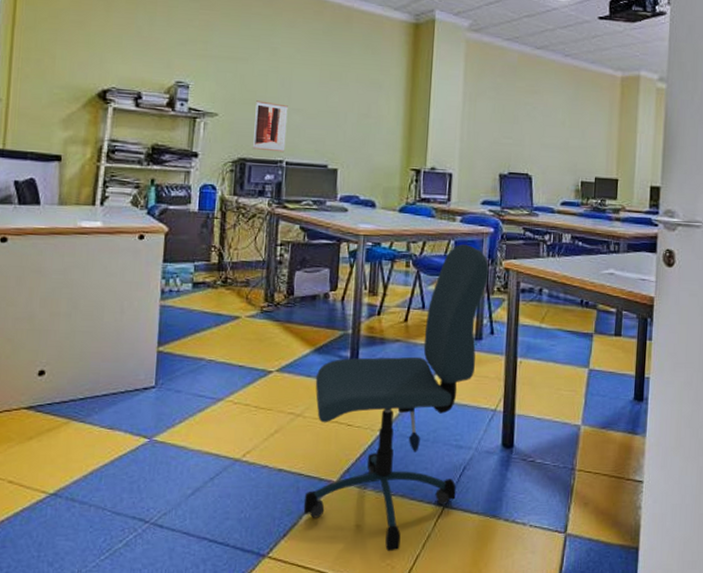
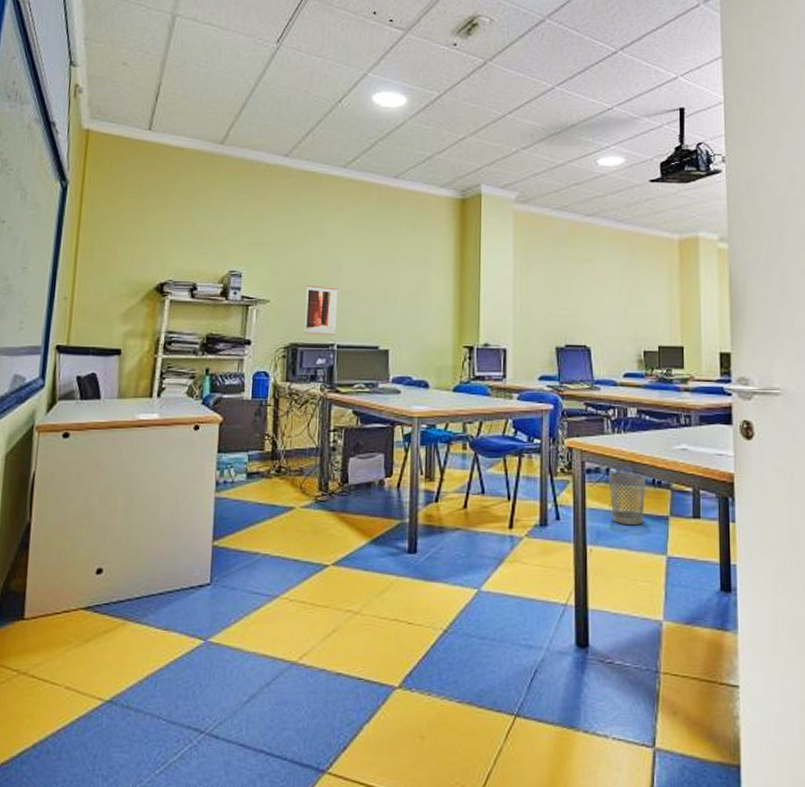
office chair: present [303,243,489,552] -> none [364,422,551,769]
wastebasket: none [541,292,575,341] -> present [608,472,646,526]

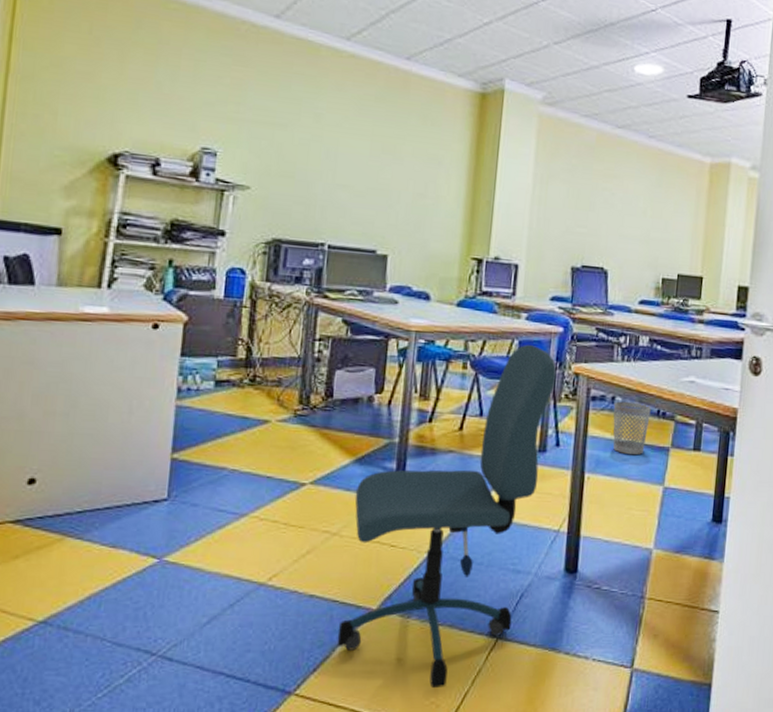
wall art: present [303,285,338,336] -> none [289,173,333,234]
office chair: none [364,422,551,769] -> present [337,344,557,689]

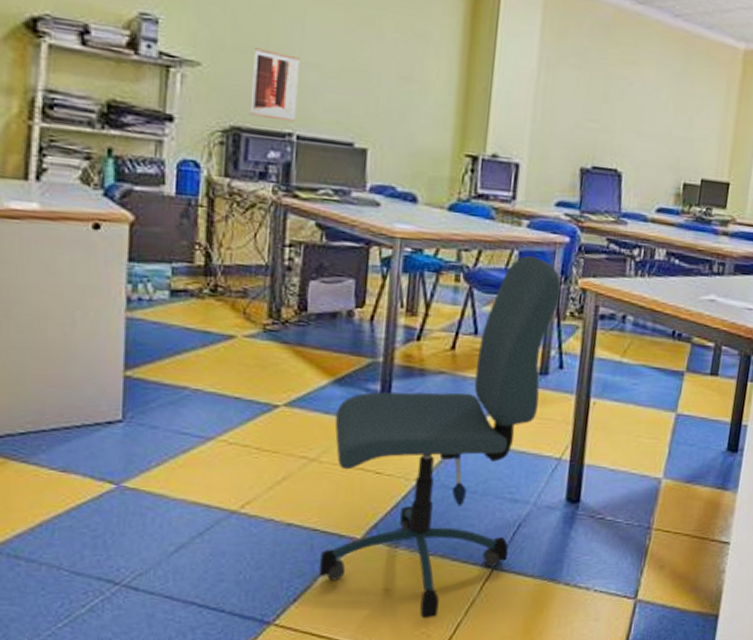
wall art: none [289,173,333,234] -> present [249,48,300,122]
wastebasket: present [613,401,651,455] -> none [622,320,666,380]

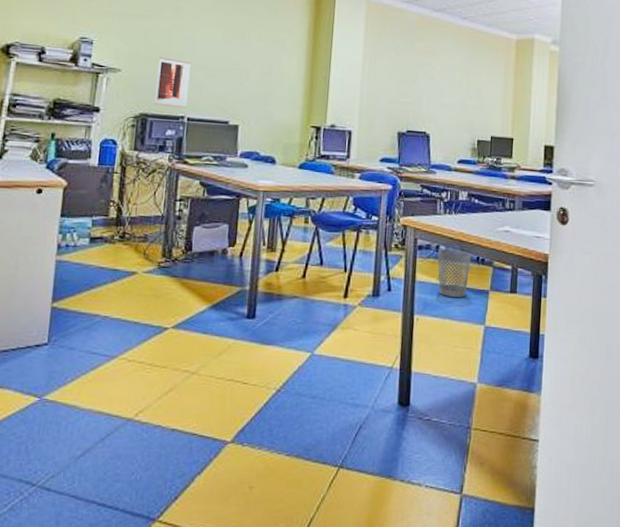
office chair: present [318,255,562,619] -> none [196,200,387,515]
wastebasket: none [622,320,666,380] -> present [438,249,471,298]

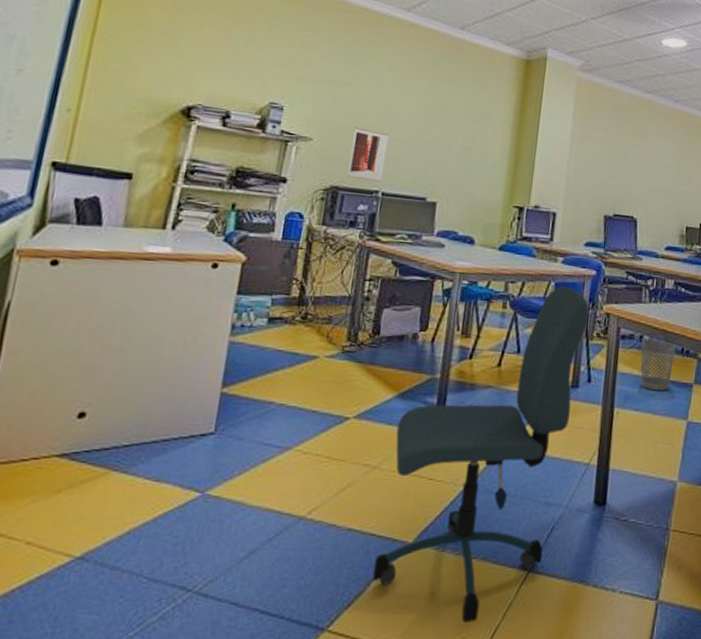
office chair: none [196,200,387,515] -> present [372,285,590,624]

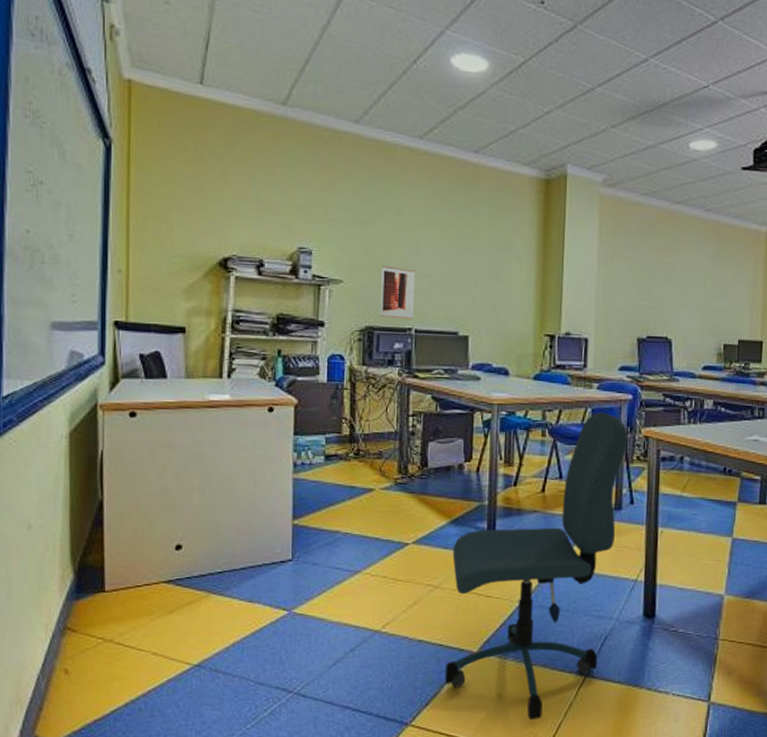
wastebasket: present [640,339,676,391] -> none [682,460,718,510]

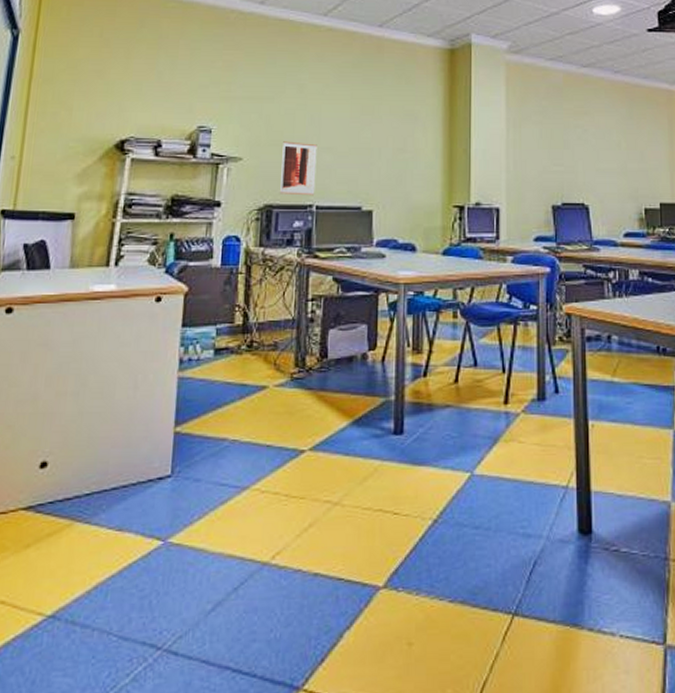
office chair: present [444,411,628,720] -> none [344,287,548,678]

